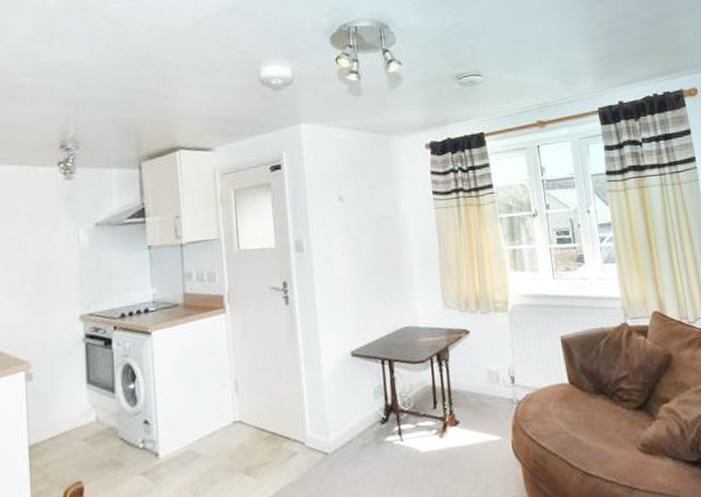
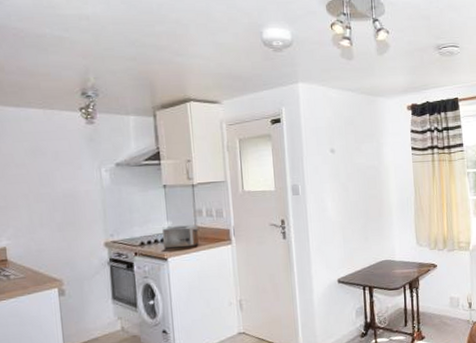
toaster: none [145,291,188,322] -> present [161,224,199,250]

